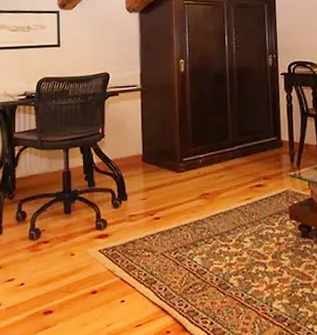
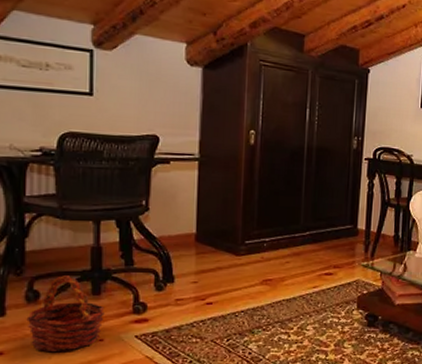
basket: none [17,197,74,266] -> present [26,275,105,353]

